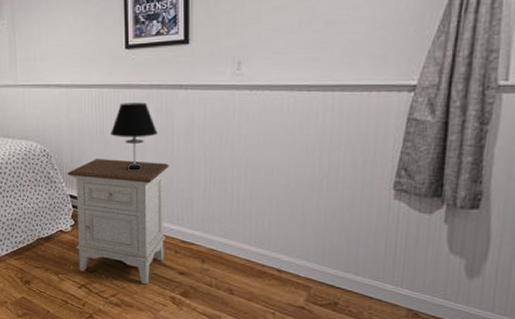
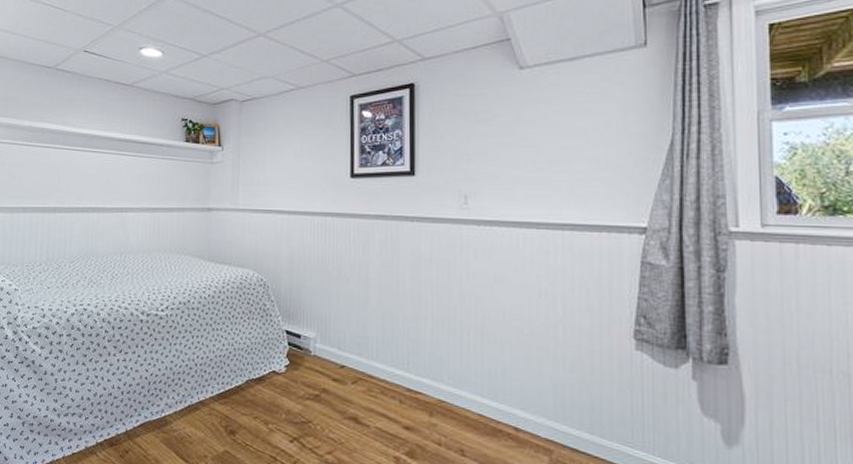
nightstand: present [67,159,170,285] -> none [284,291,395,441]
table lamp: present [111,102,158,172] -> none [333,232,382,308]

